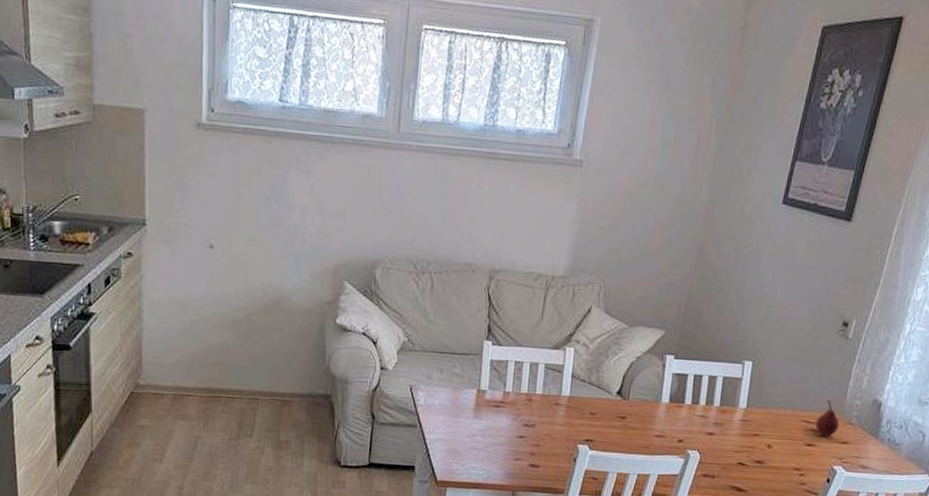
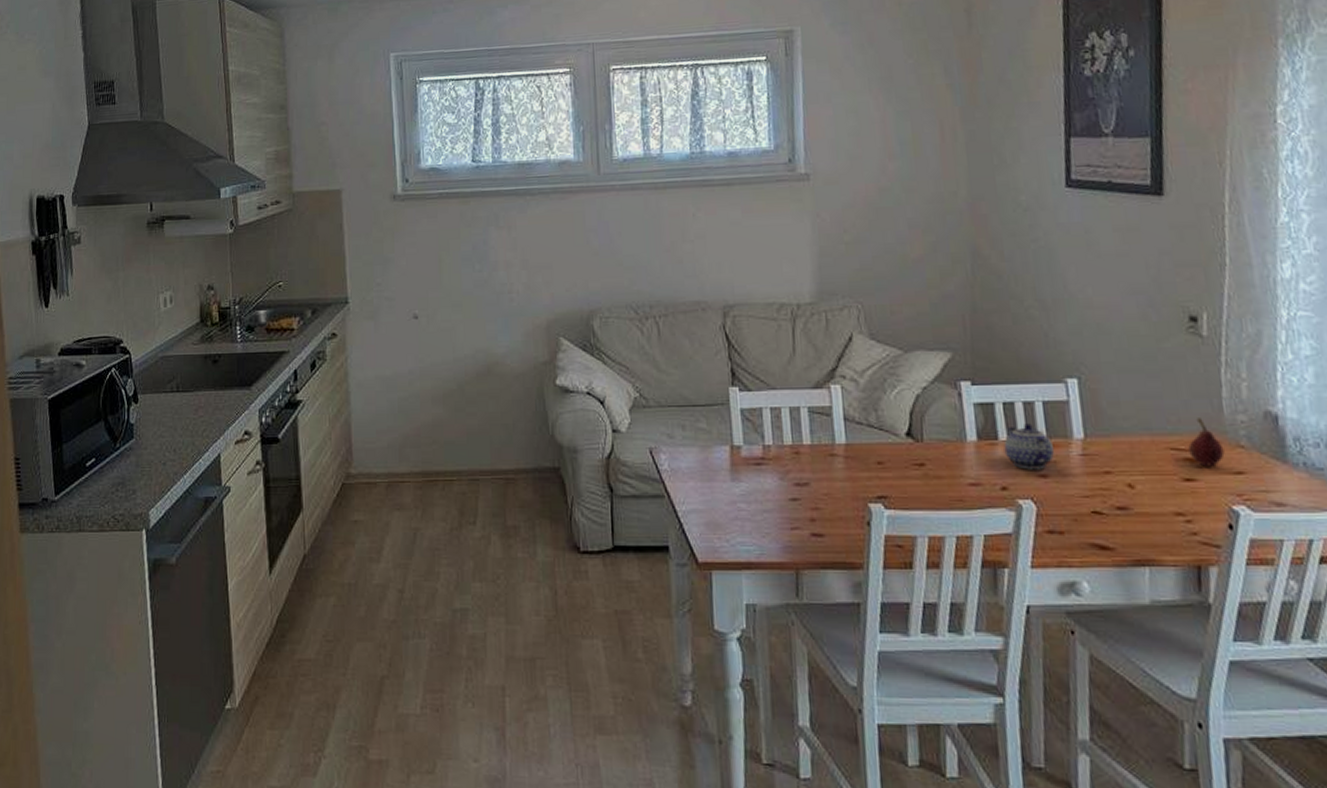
teapot: none [686,393,723,429] -> present [1003,423,1054,470]

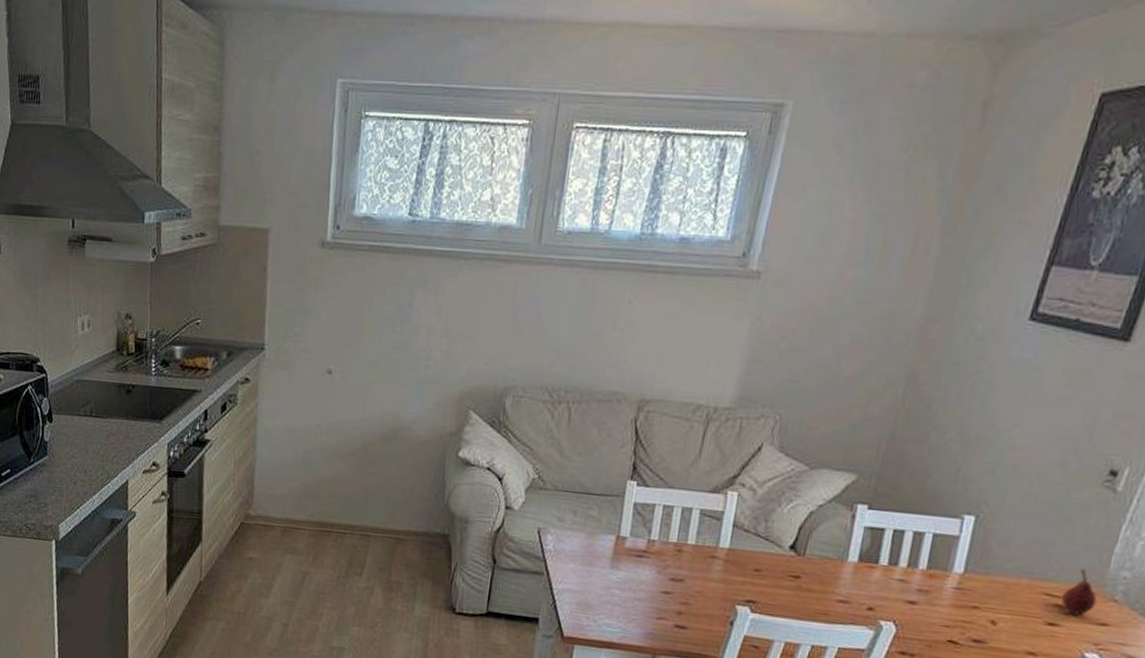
teapot: present [1003,423,1054,470] -> none [880,552,931,597]

